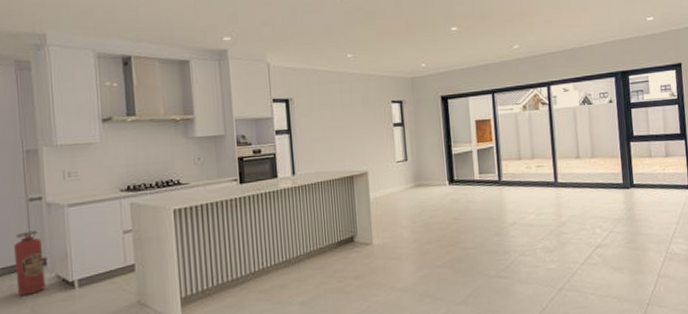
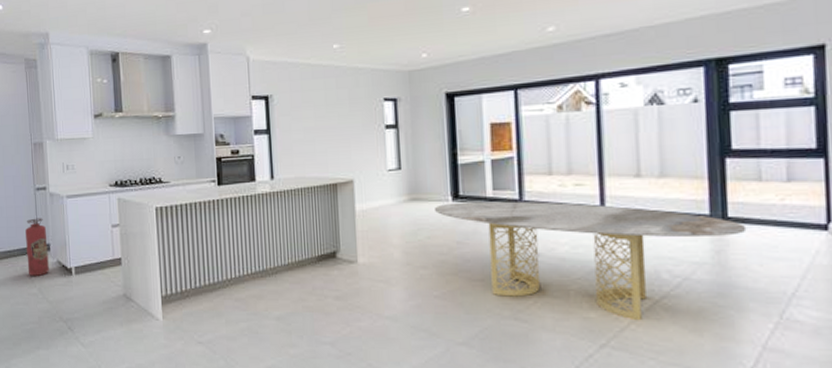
dining table: none [435,180,645,267] -> present [435,201,747,321]

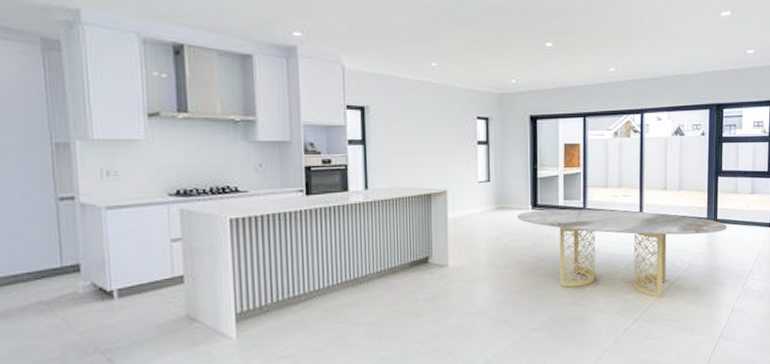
fire extinguisher: present [25,218,49,277] -> none [41,233,79,305]

